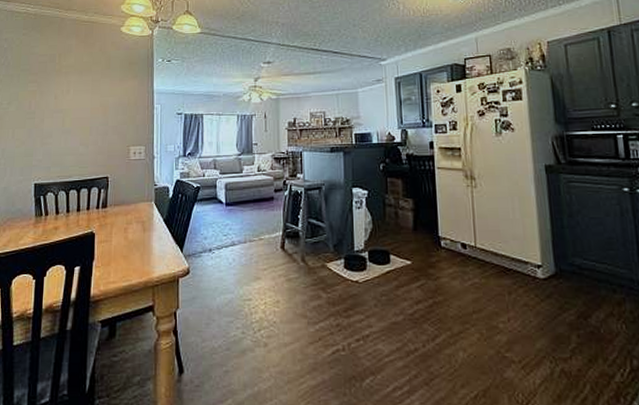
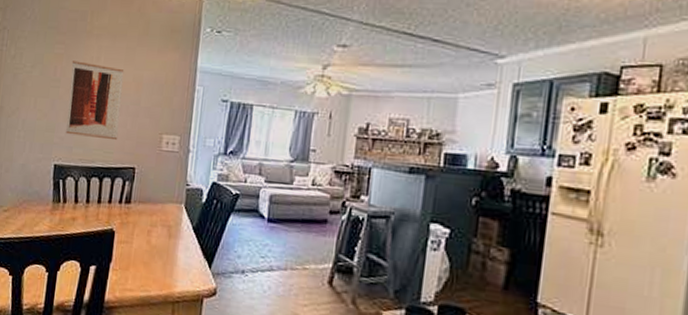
wall art: none [43,95,92,157] -> present [66,61,124,141]

